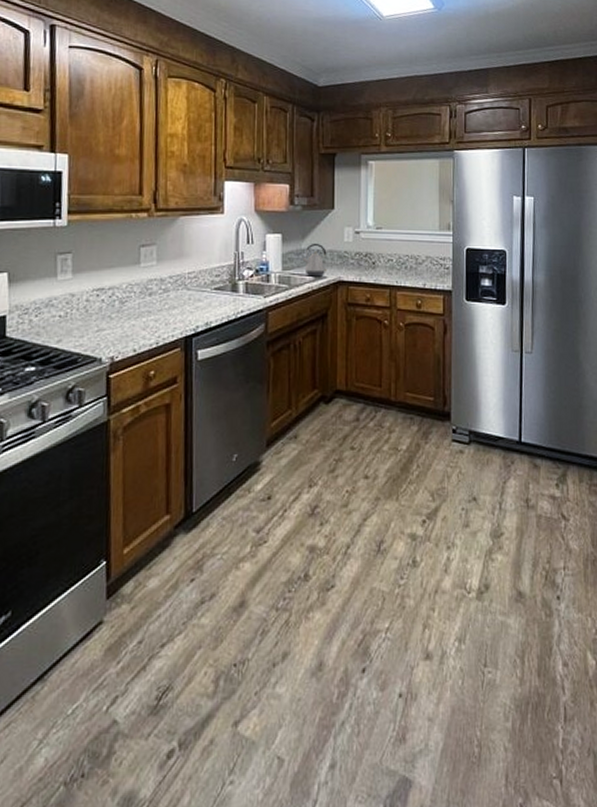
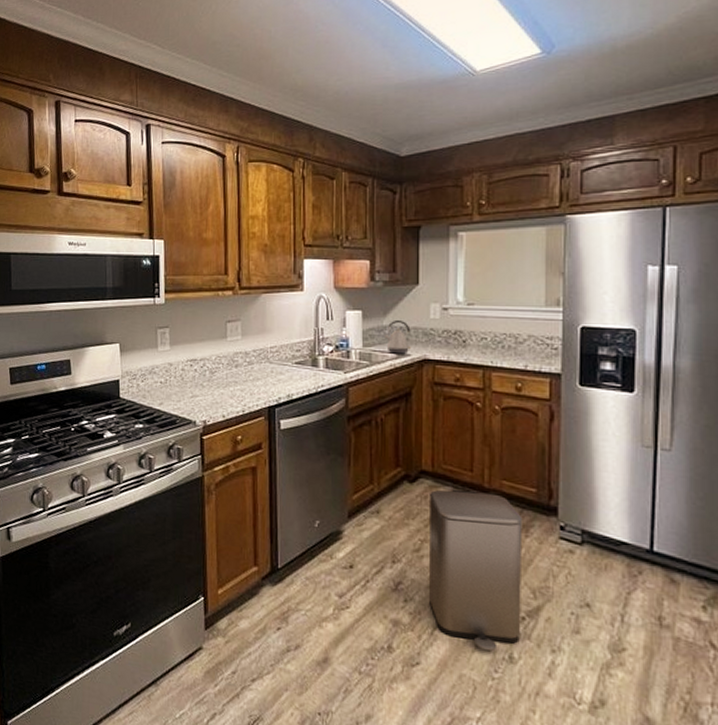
pedal bin: none [343,405,423,559] -> present [429,489,523,651]

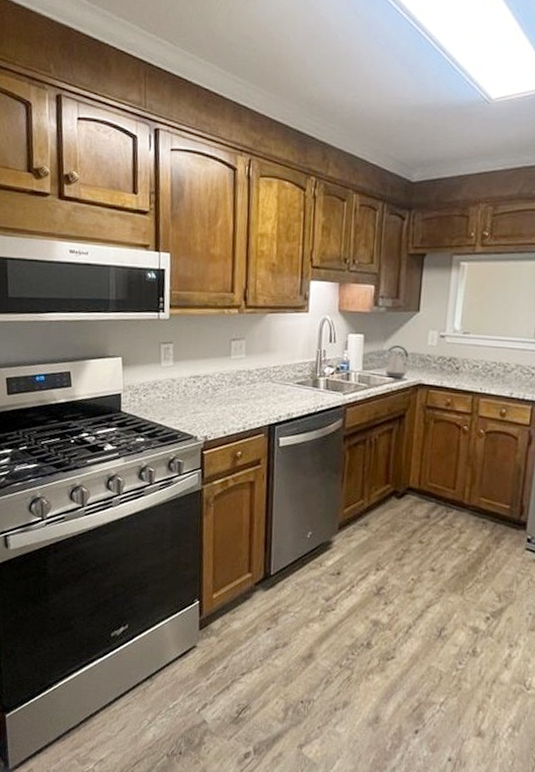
pedal bin: present [429,489,523,651] -> none [407,505,496,646]

